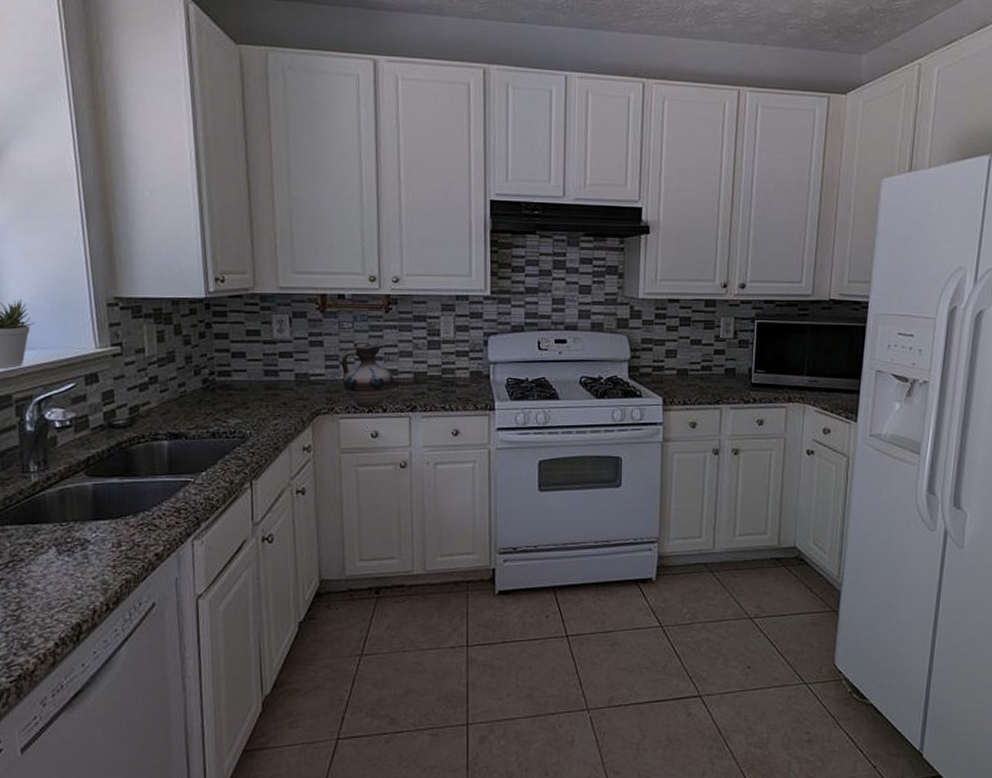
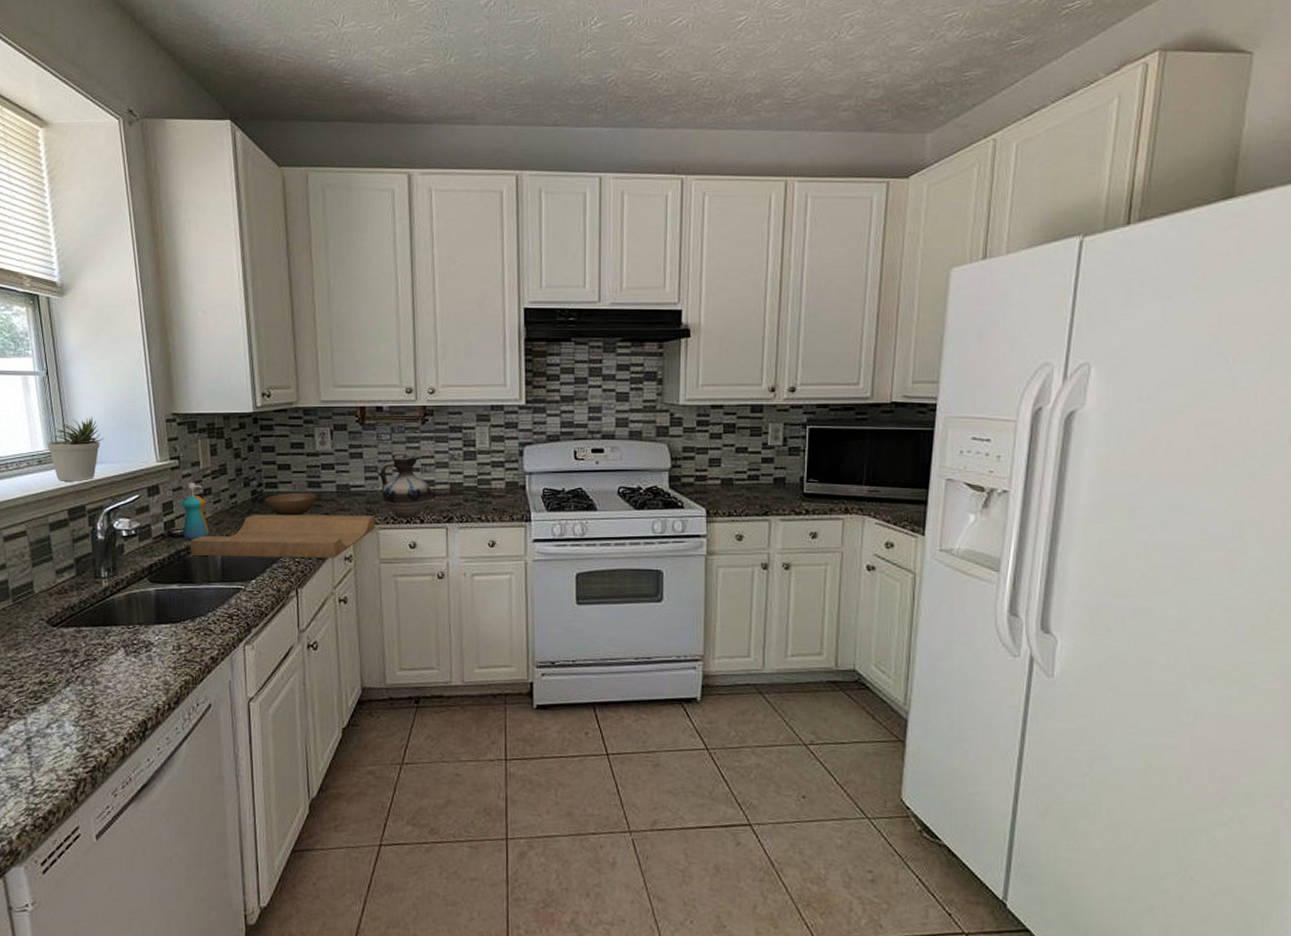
soap dispenser: none [123,371,155,431] -> present [181,483,210,540]
cutting board: none [132,403,336,449] -> present [190,514,375,558]
bowl: none [217,381,274,405] -> present [265,492,317,516]

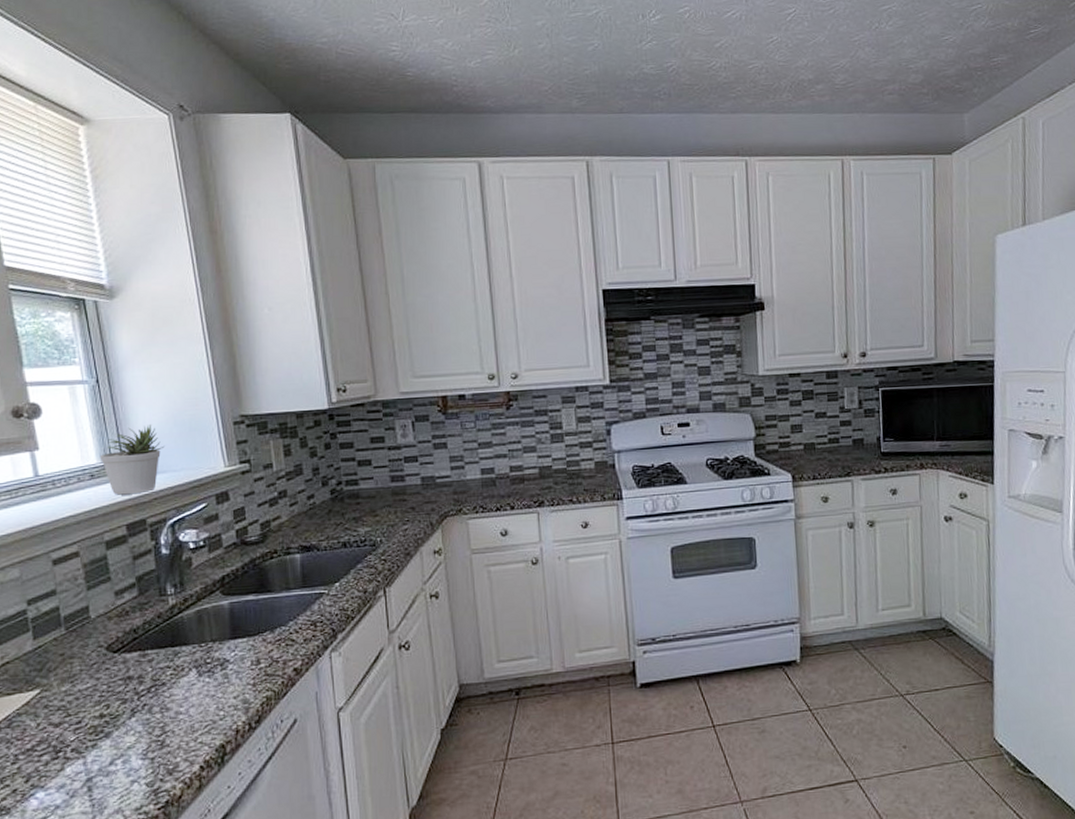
soap dispenser: present [181,483,210,540] -> none [254,486,287,547]
cutting board: present [190,514,375,558] -> none [265,506,464,564]
bowl: present [265,492,317,516] -> none [346,487,401,513]
ceramic jug: present [380,454,431,518] -> none [466,440,520,506]

